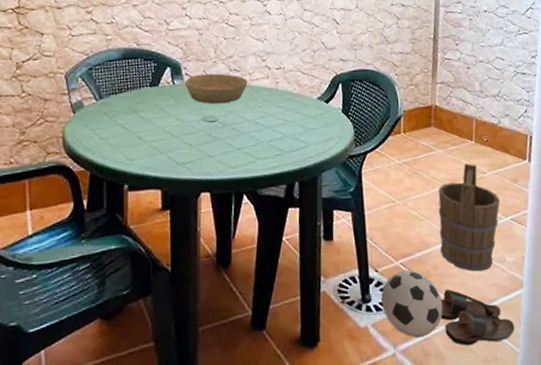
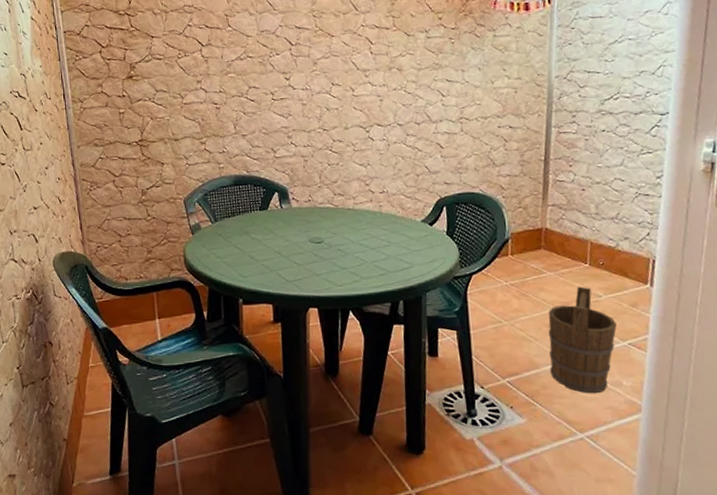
bowl: present [184,73,248,104] -> none [291,197,352,227]
soccer ball: present [381,270,443,338] -> none [487,389,553,453]
flip-flop: present [440,289,515,346] -> none [549,409,632,465]

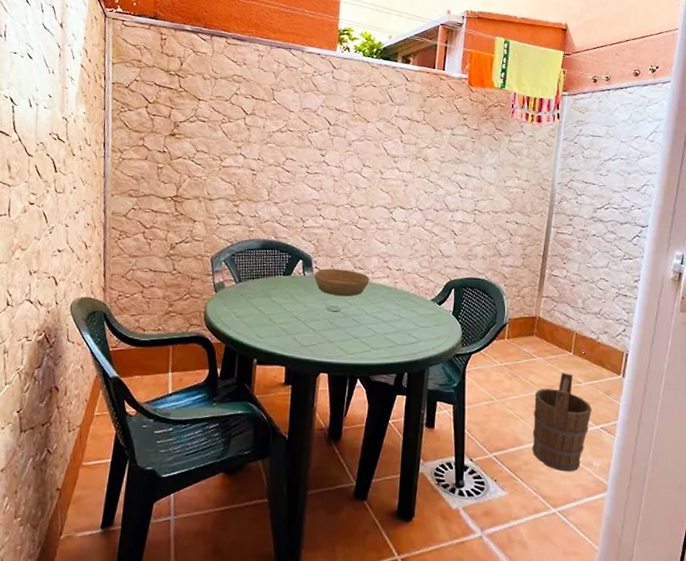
bowl: none [291,197,352,227] -> present [313,268,370,297]

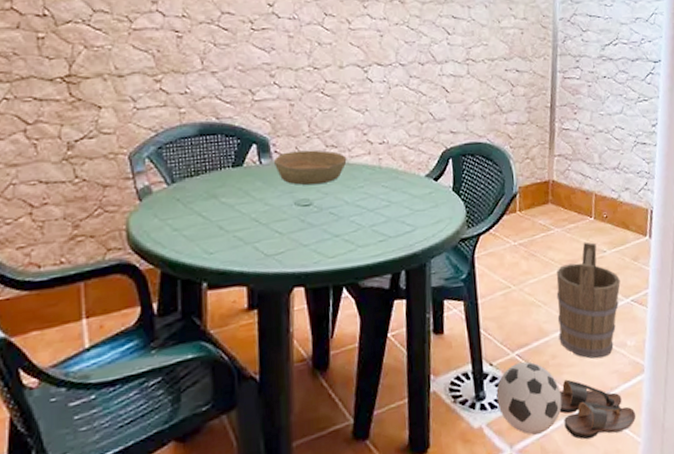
soccer ball: none [473,463,530,524] -> present [496,361,562,435]
flip-flop: none [526,484,596,538] -> present [559,379,636,440]

